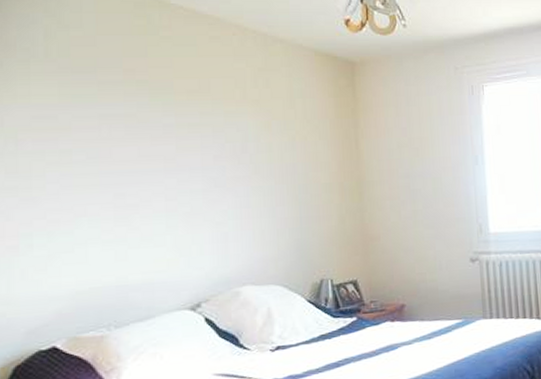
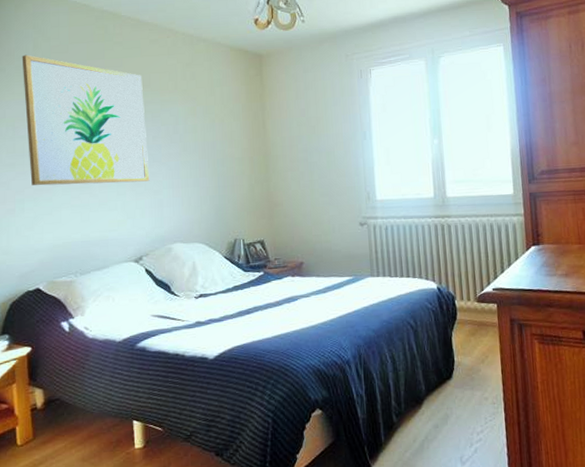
wall art: none [27,45,211,216] -> present [22,54,150,186]

